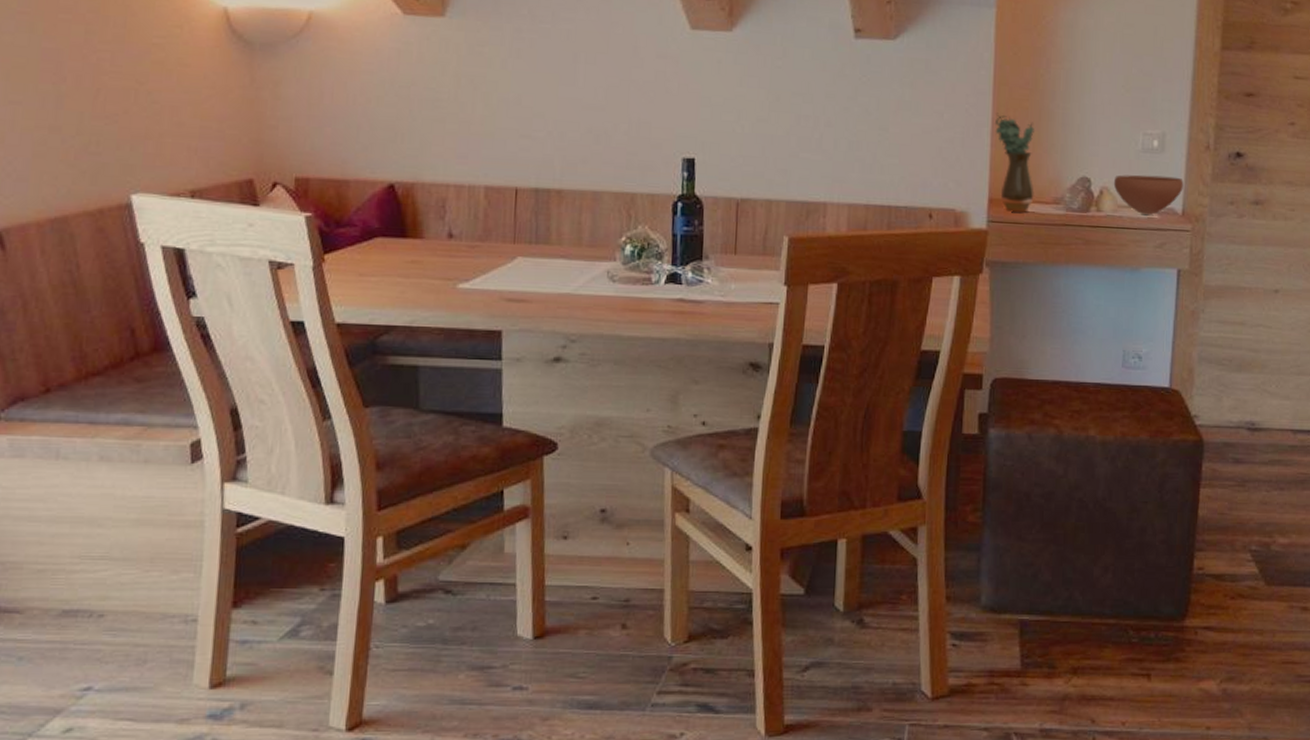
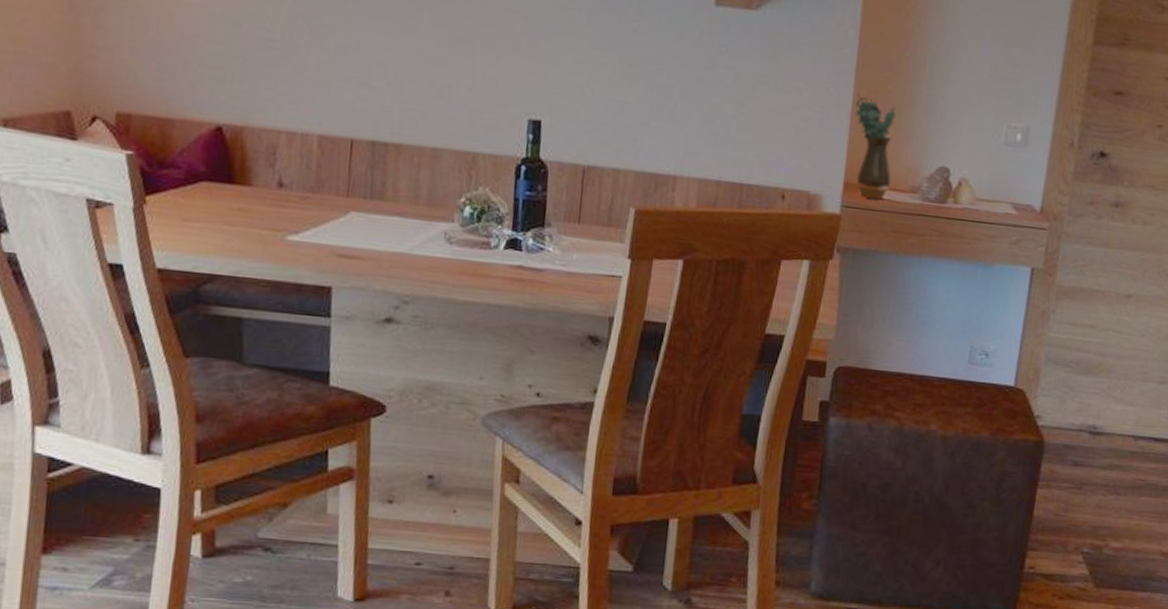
bowl: present [1113,174,1184,215] -> none [972,167,1045,210]

